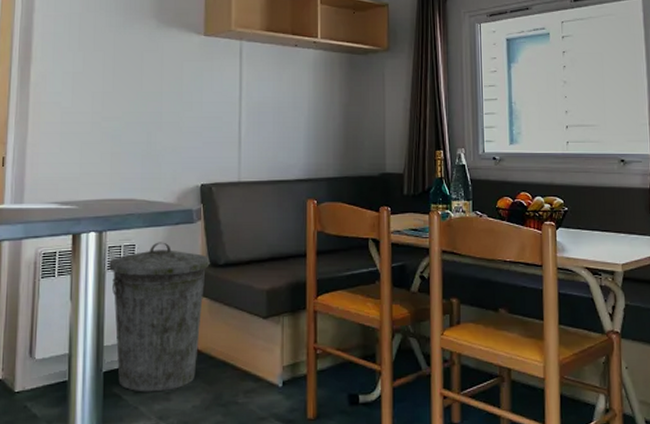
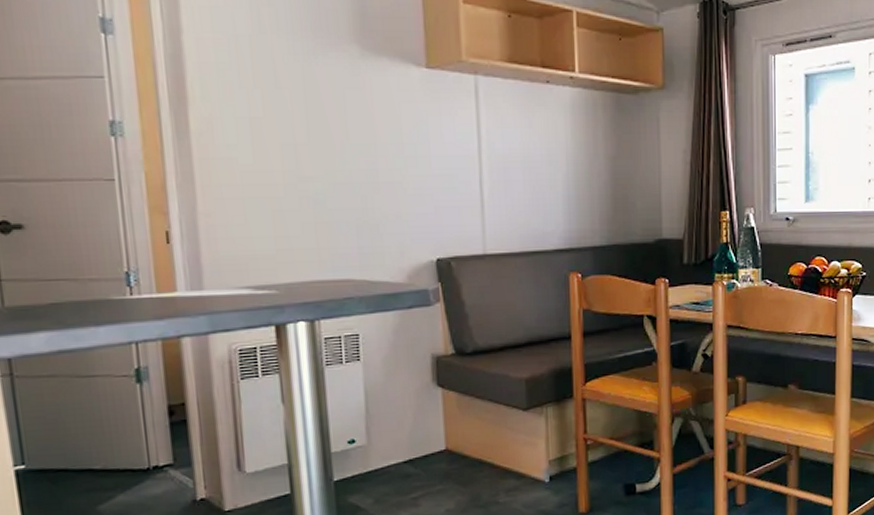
trash can: present [109,242,210,392] -> none [327,329,455,500]

